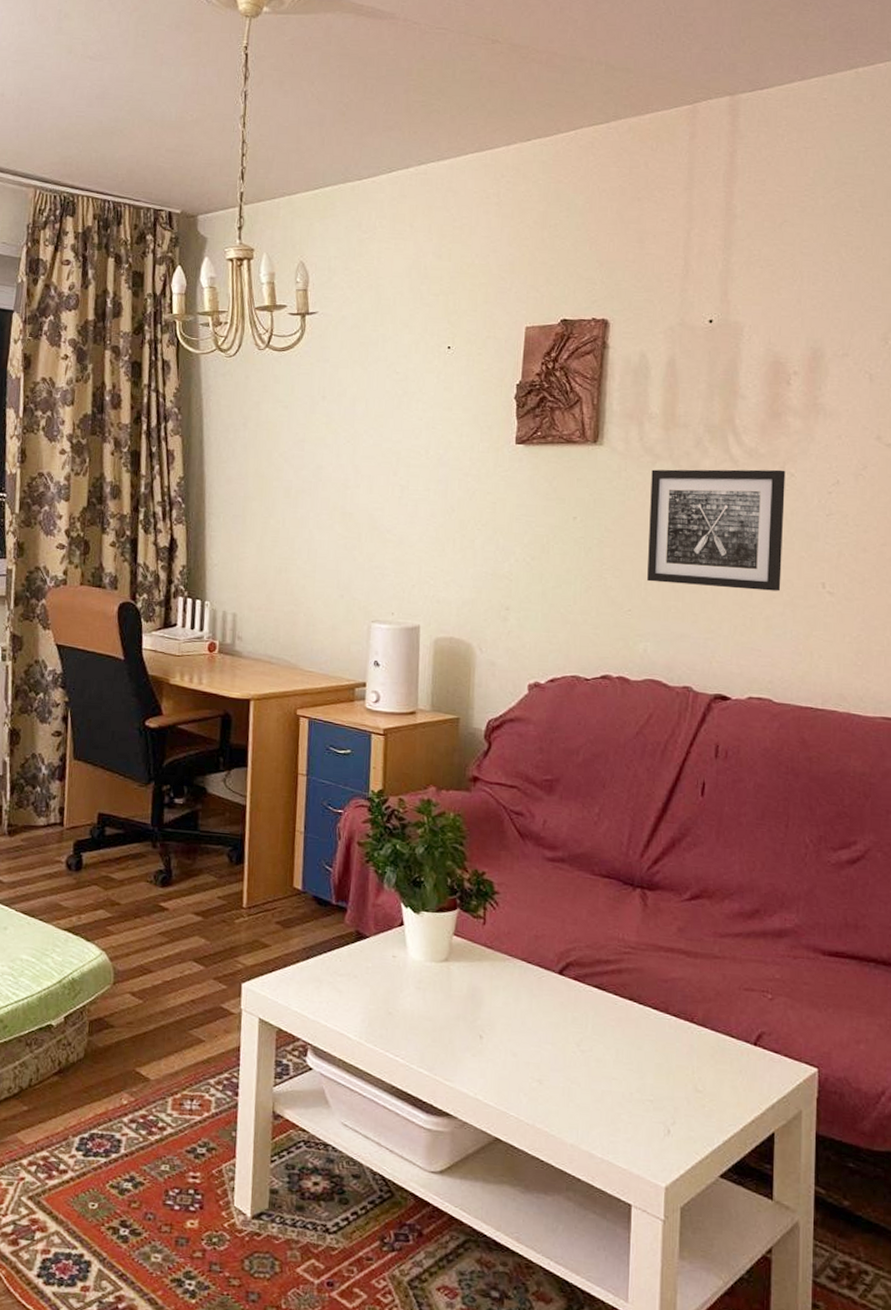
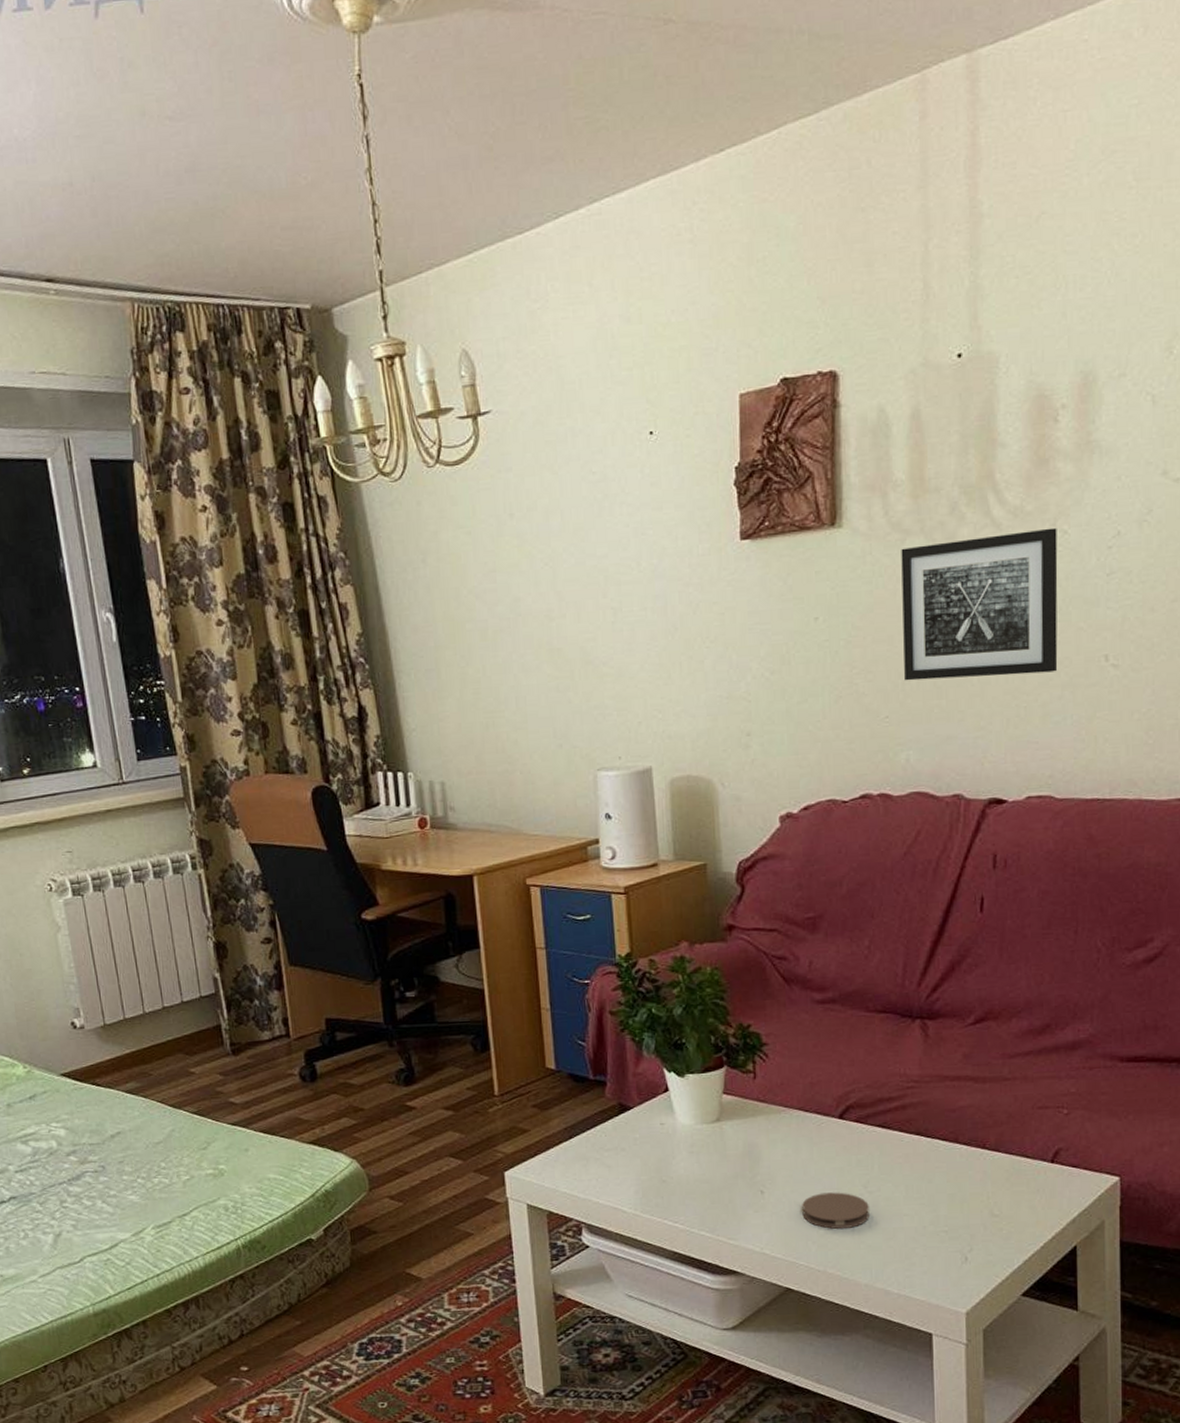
coaster: none [517,1045,580,1085] -> present [802,1192,869,1229]

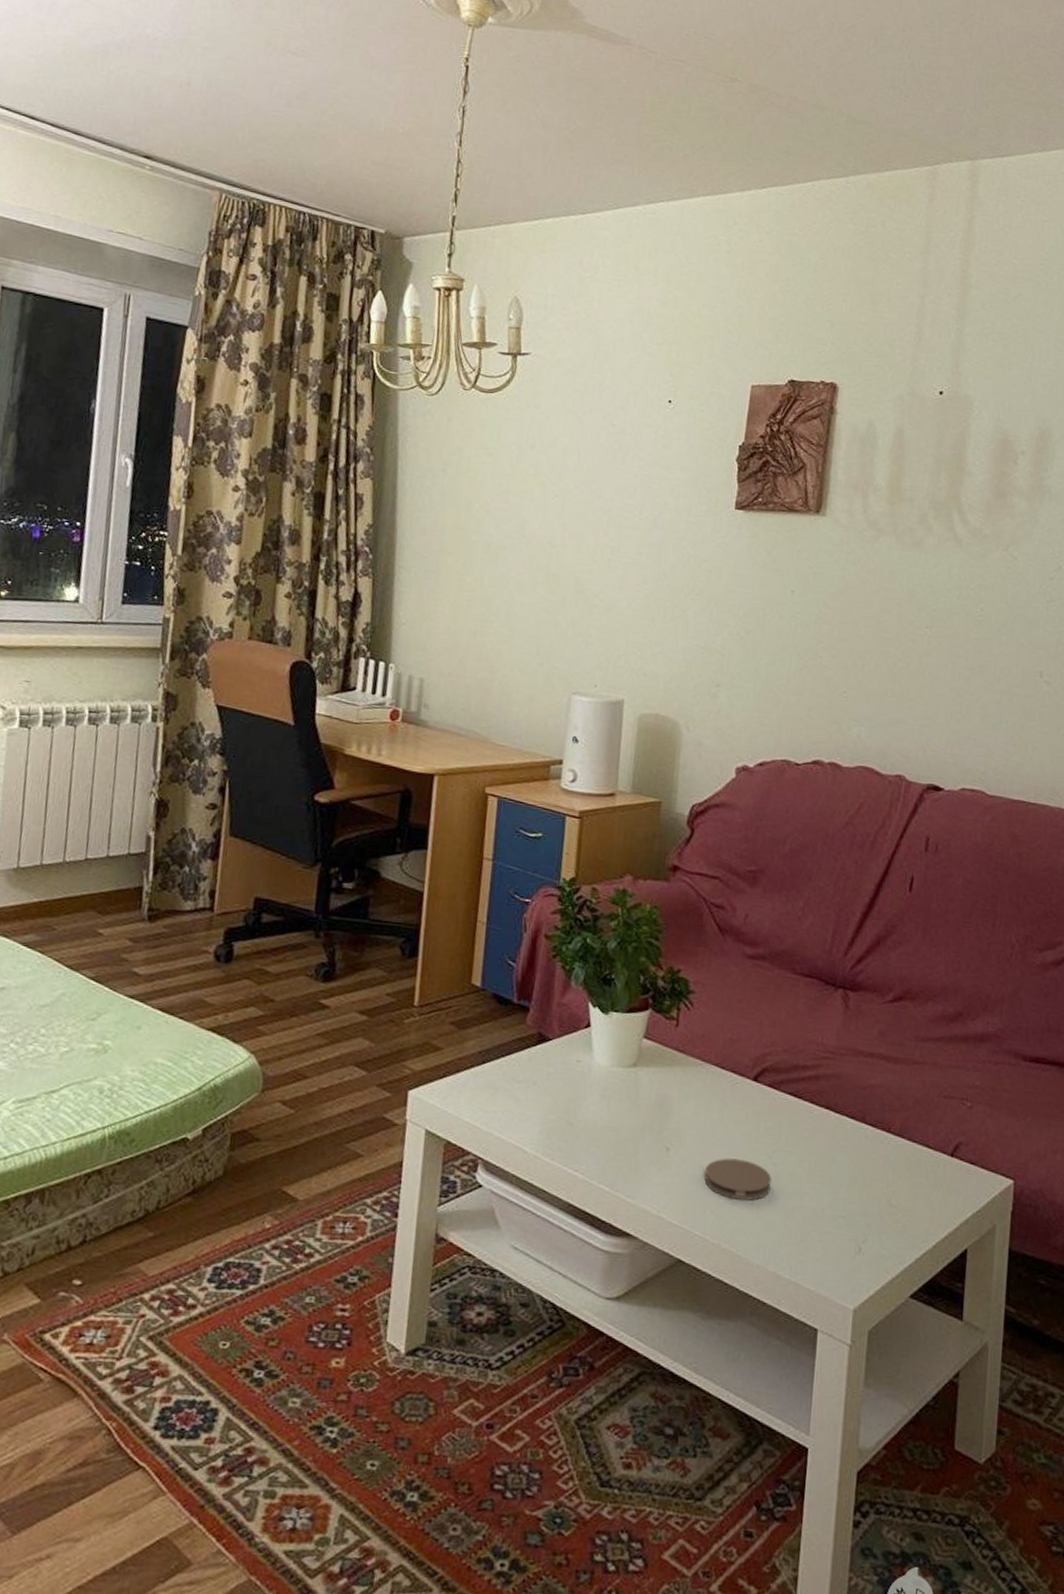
wall art: present [901,527,1058,681] -> none [864,544,1009,679]

